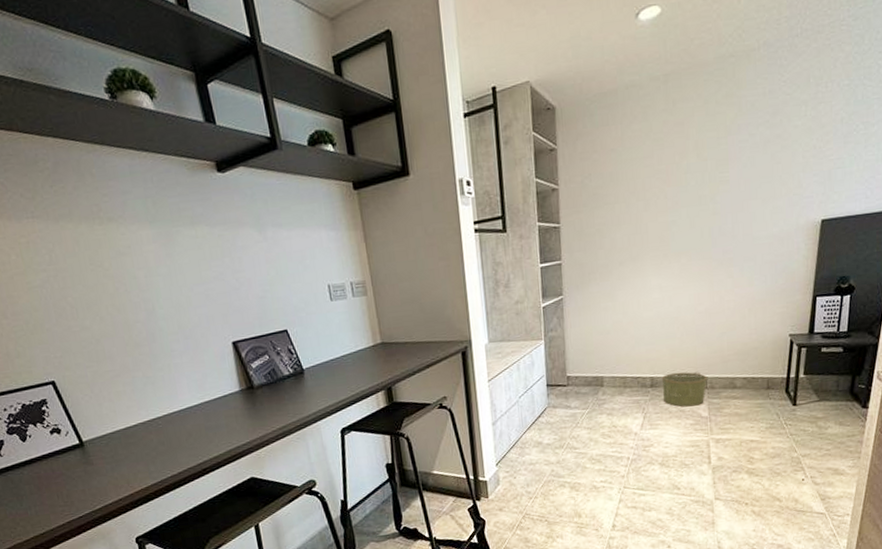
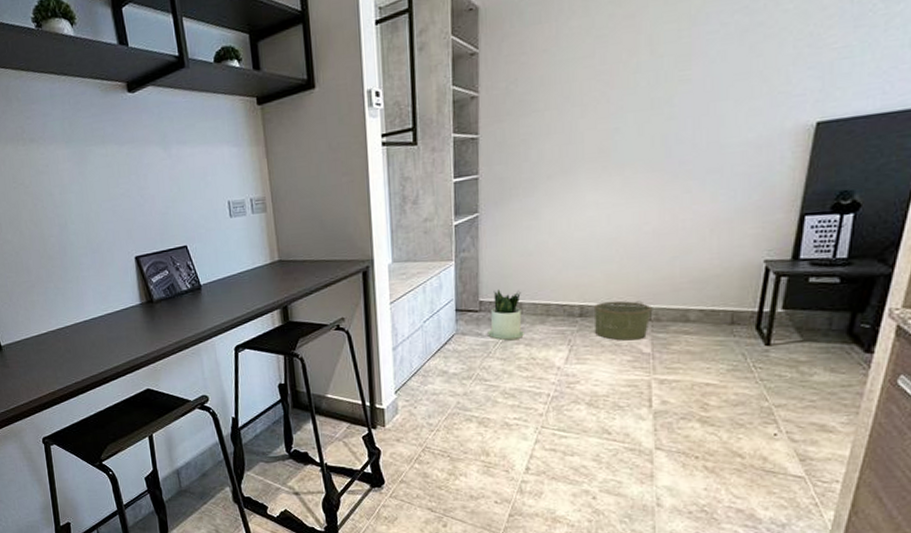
planter: none [575,365,606,411] -> present [488,289,524,340]

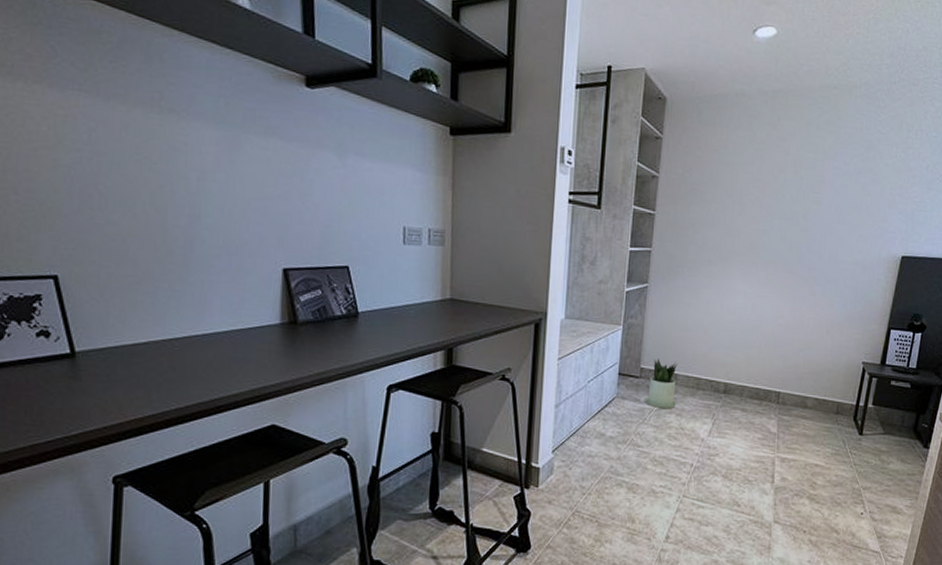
basket: present [595,300,651,341] -> none [735,382,780,420]

